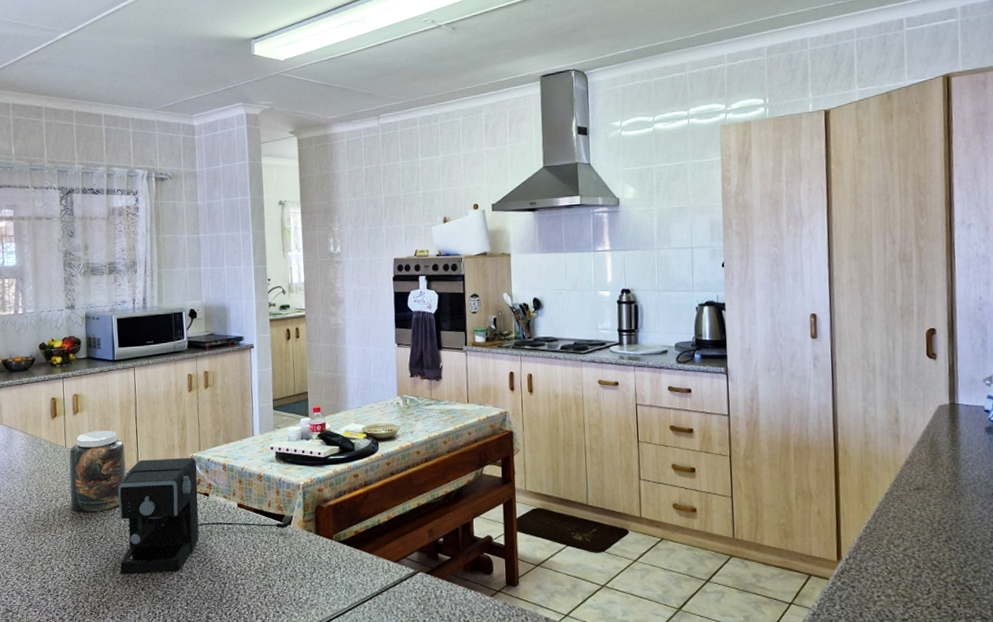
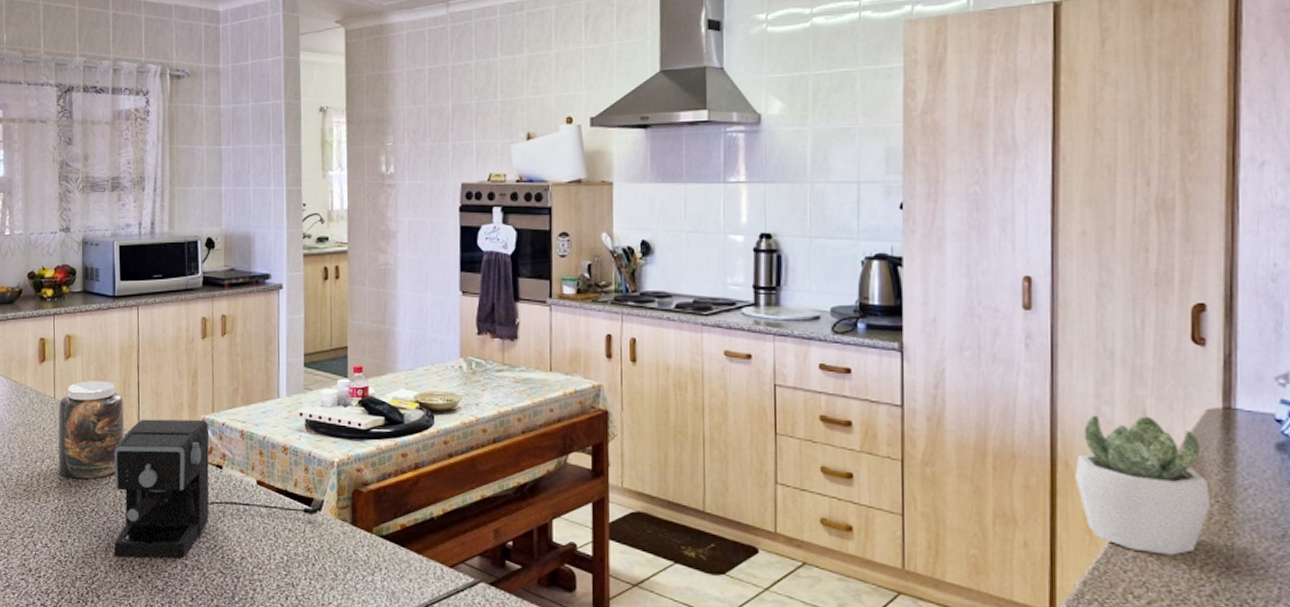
succulent plant: none [851,413,944,514] -> present [1075,415,1212,556]

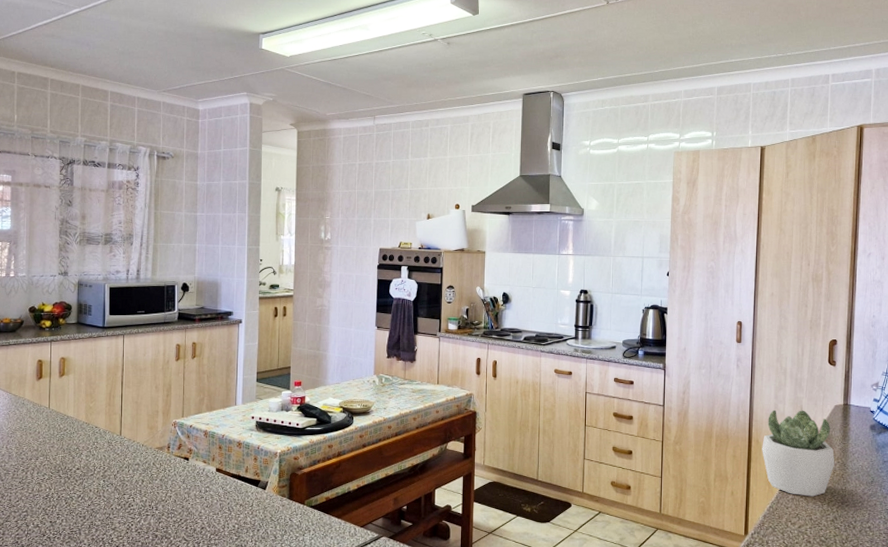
jar: present [58,381,124,479] -> none [50,394,108,472]
coffee maker: present [114,419,319,559] -> none [96,423,264,532]

